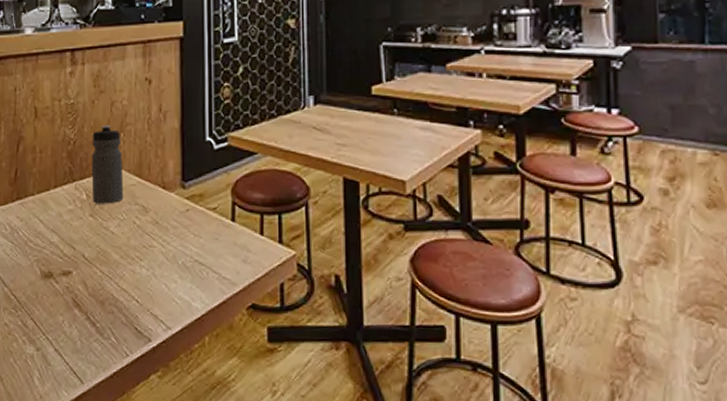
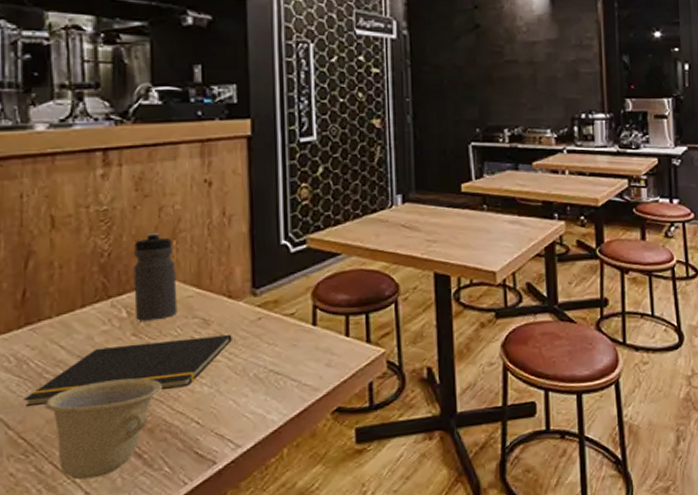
notepad: none [15,222,165,270] -> present [24,334,232,407]
cup: none [29,254,111,338] -> present [45,378,162,480]

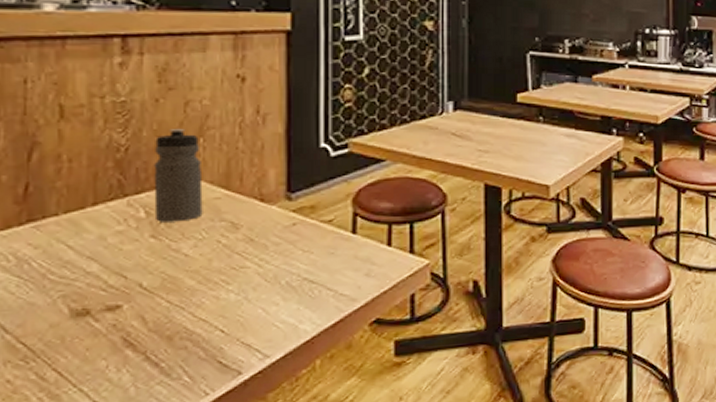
notepad: present [24,334,232,407] -> none [24,239,263,310]
cup: present [45,378,162,480] -> none [49,282,183,389]

